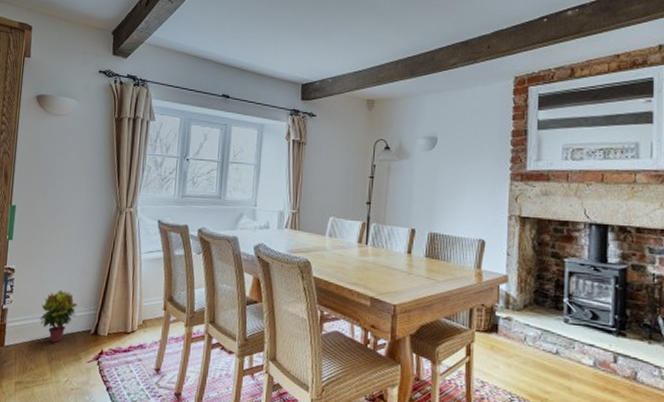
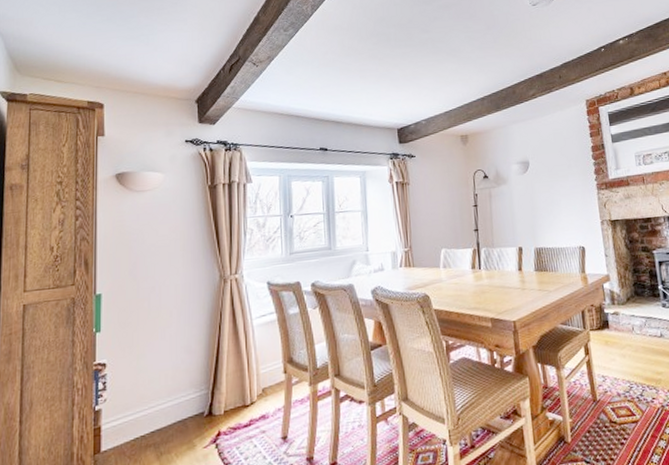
potted plant: present [40,289,78,343] -> none [142,375,186,435]

